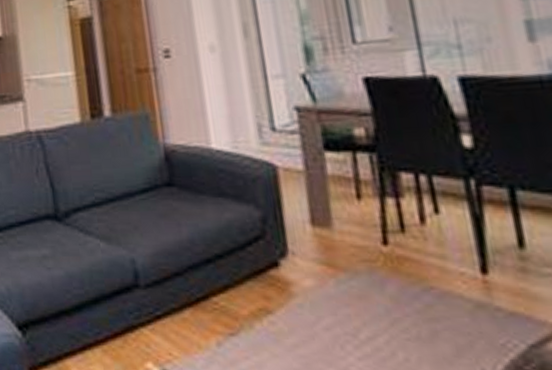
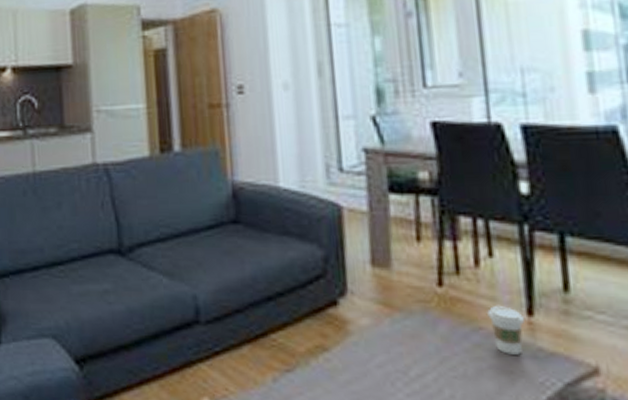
coffee cup: none [438,264,479,315] -> present [487,306,524,355]

